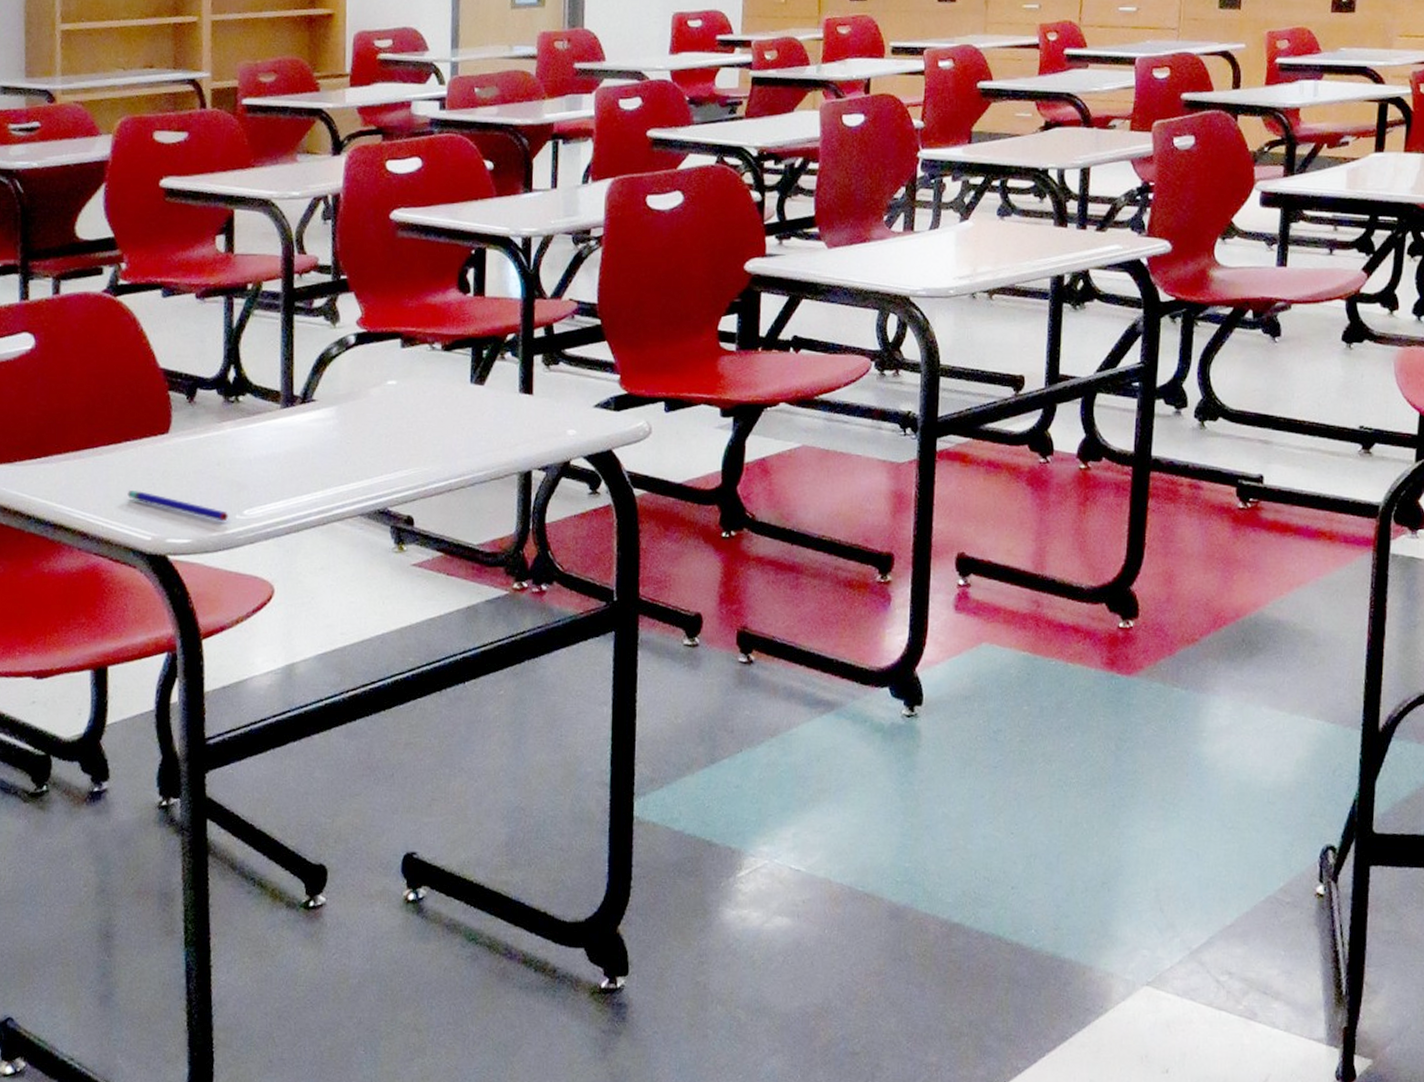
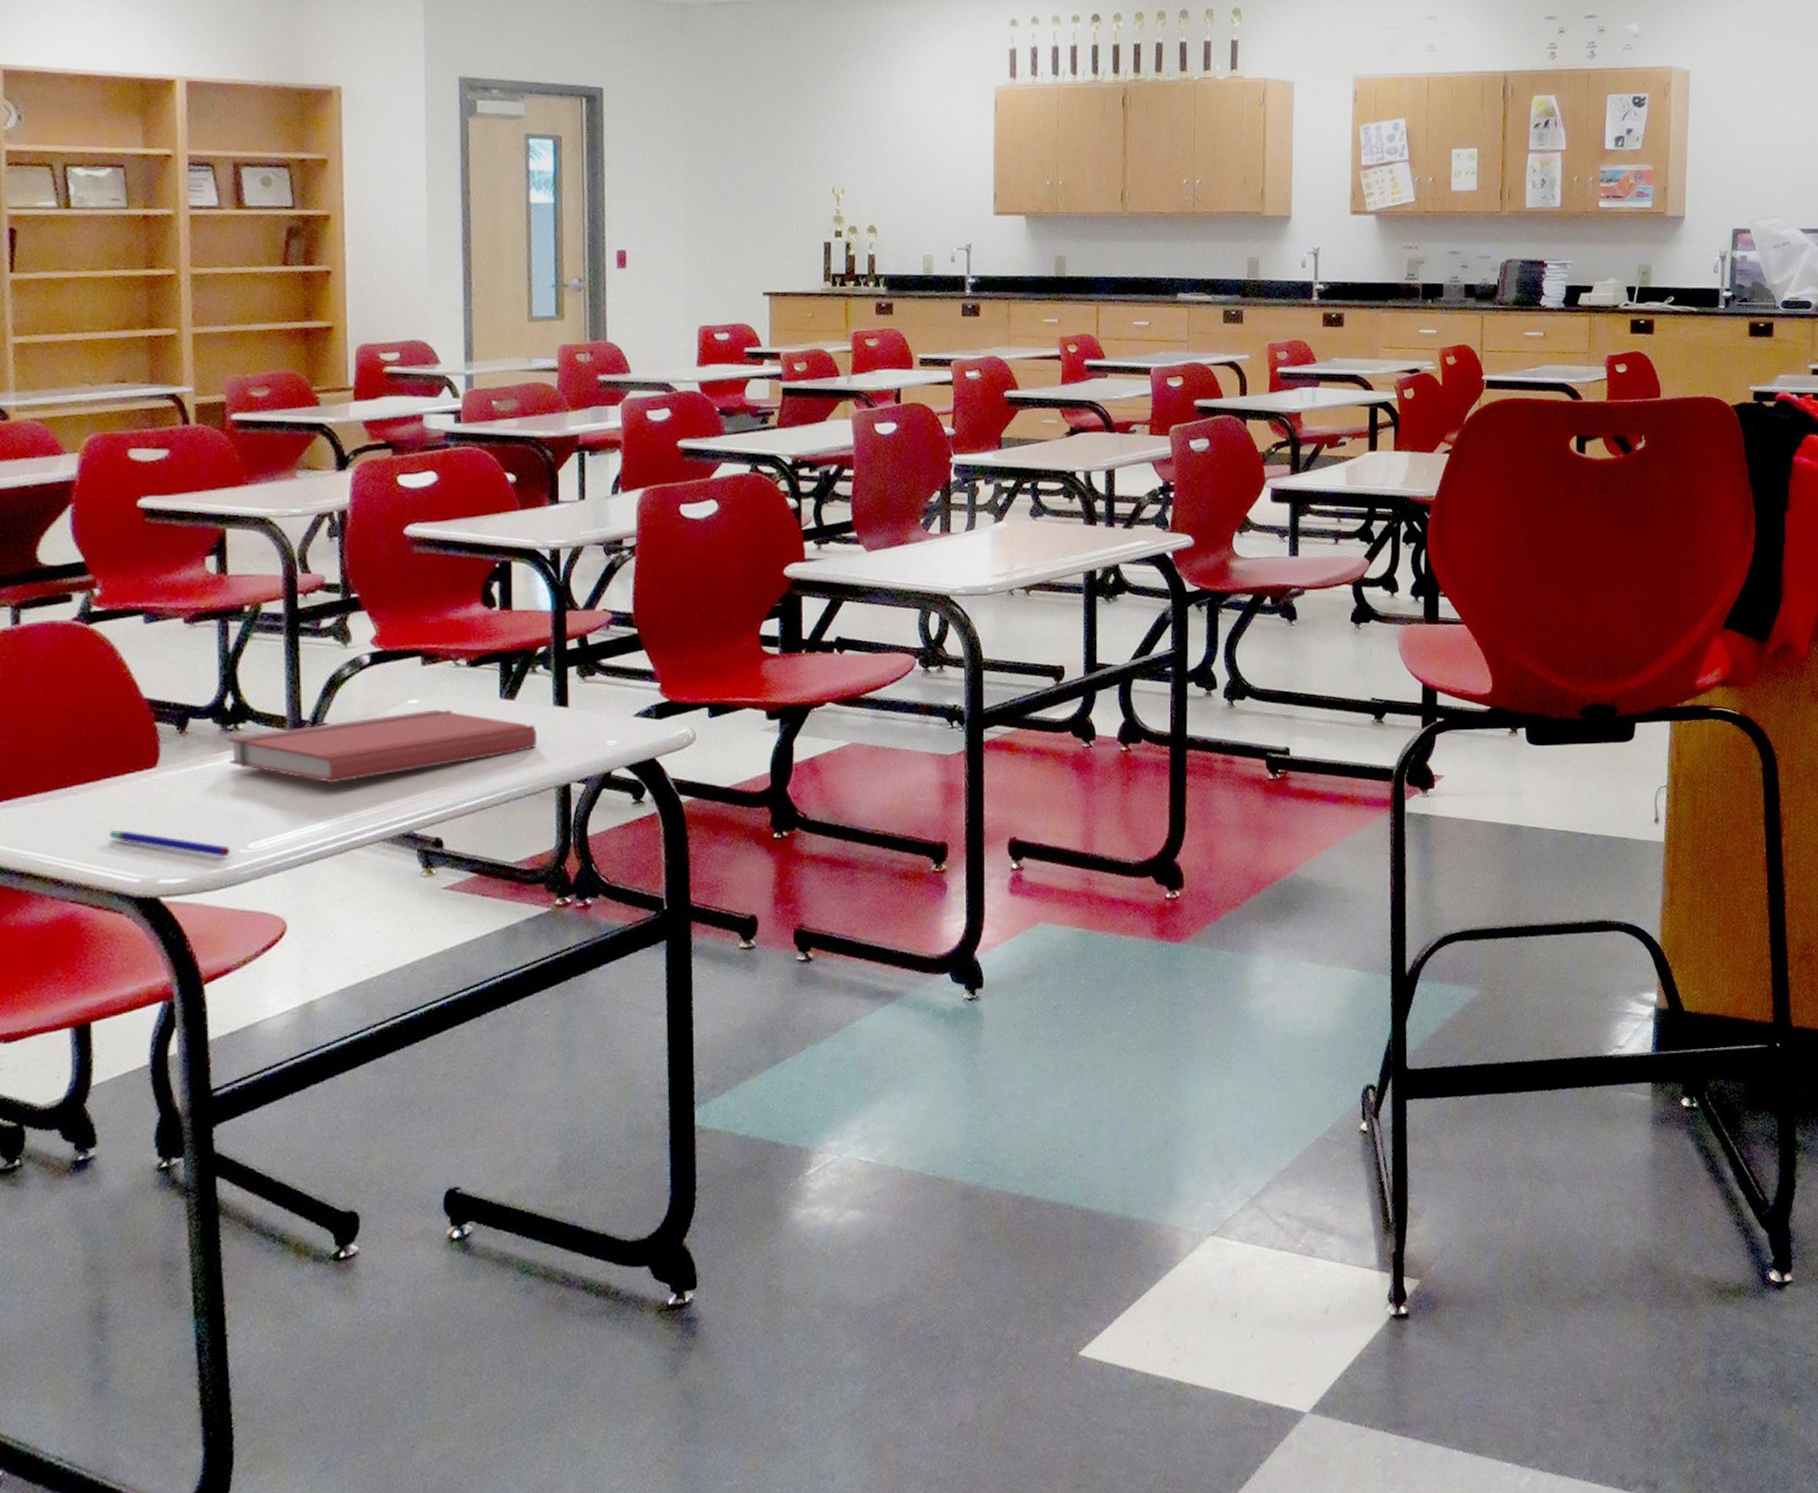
book: none [229,391,504,458] -> present [228,709,538,784]

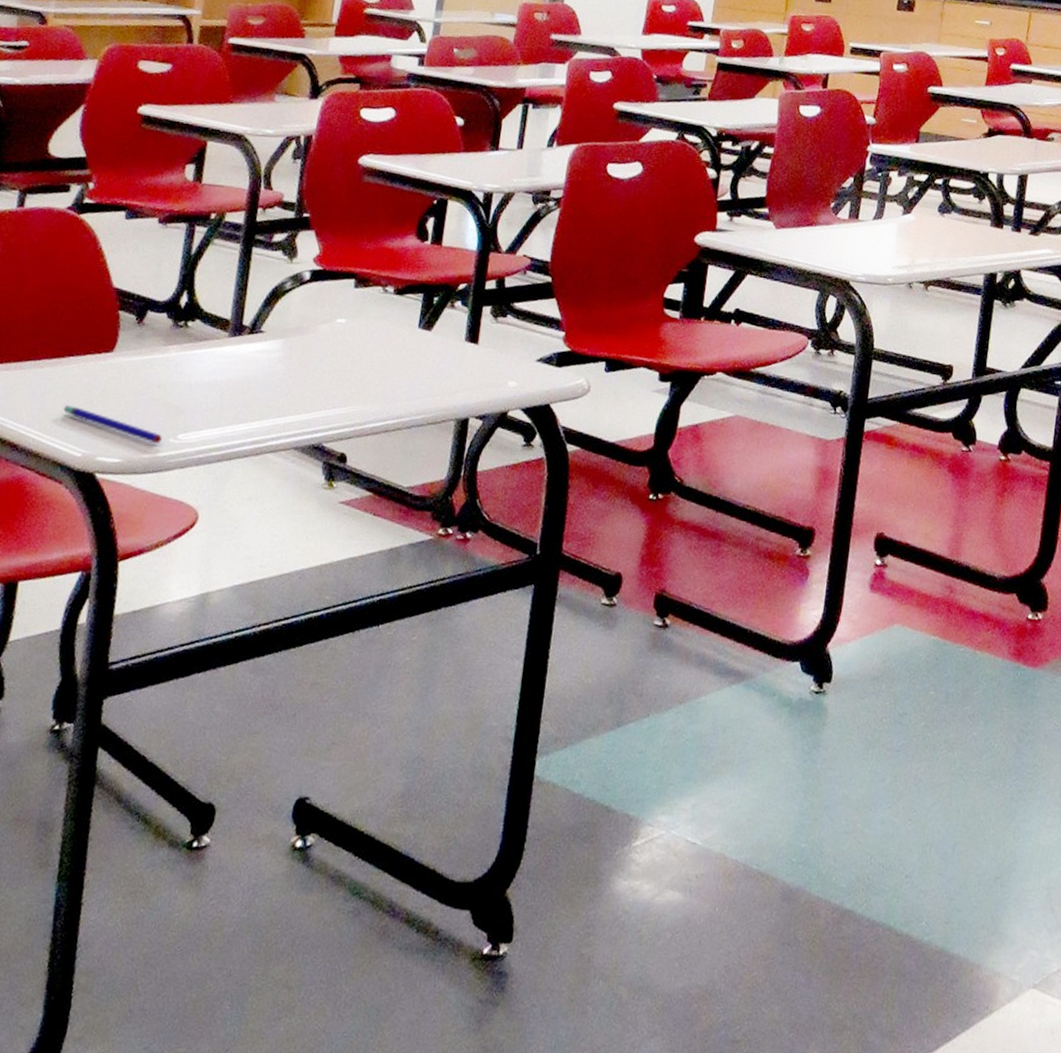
book: present [228,709,538,784] -> none [175,330,447,389]

